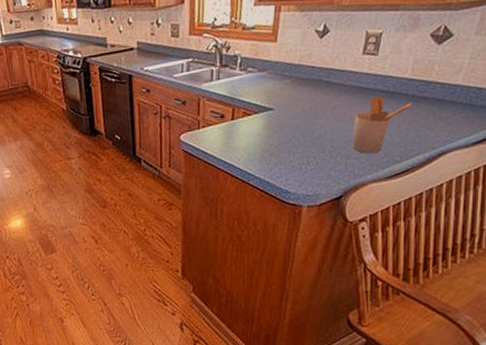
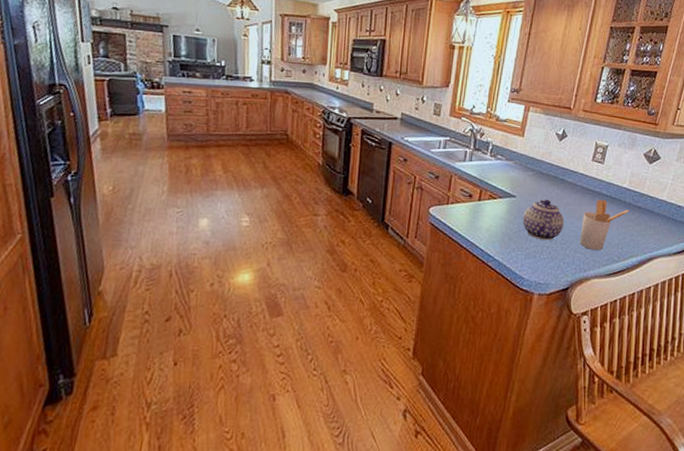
teapot: none [283,106,333,151] -> present [523,199,564,241]

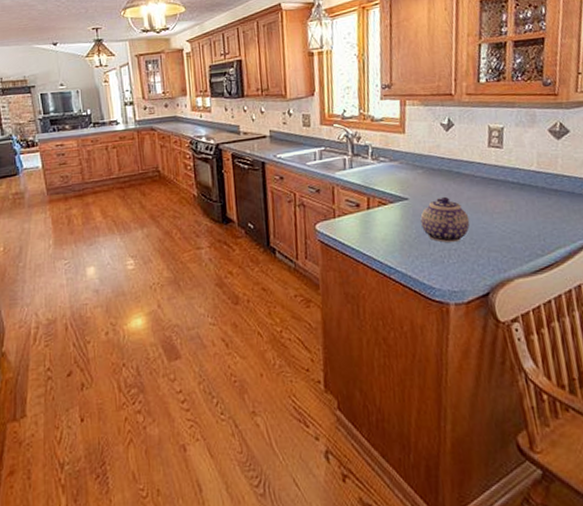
utensil holder: present [580,199,628,251] -> none [490,188,544,247]

